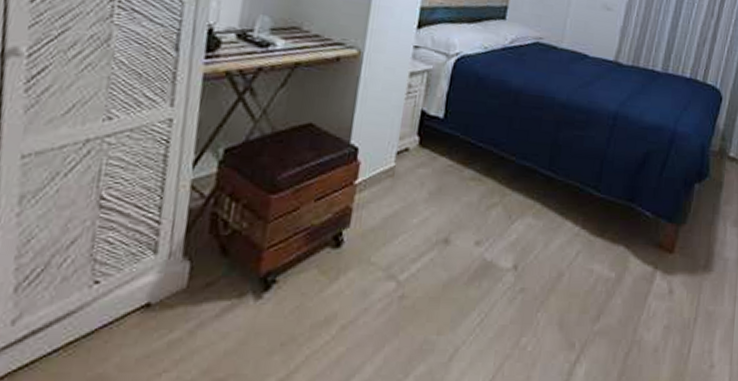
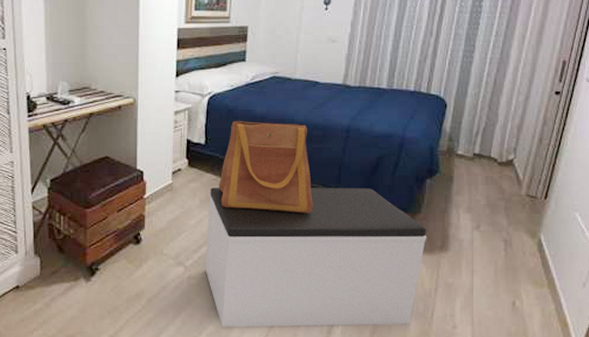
bench: none [424,176,691,367] -> present [205,187,427,327]
tote bag: none [453,92,569,217] -> present [218,121,313,214]

